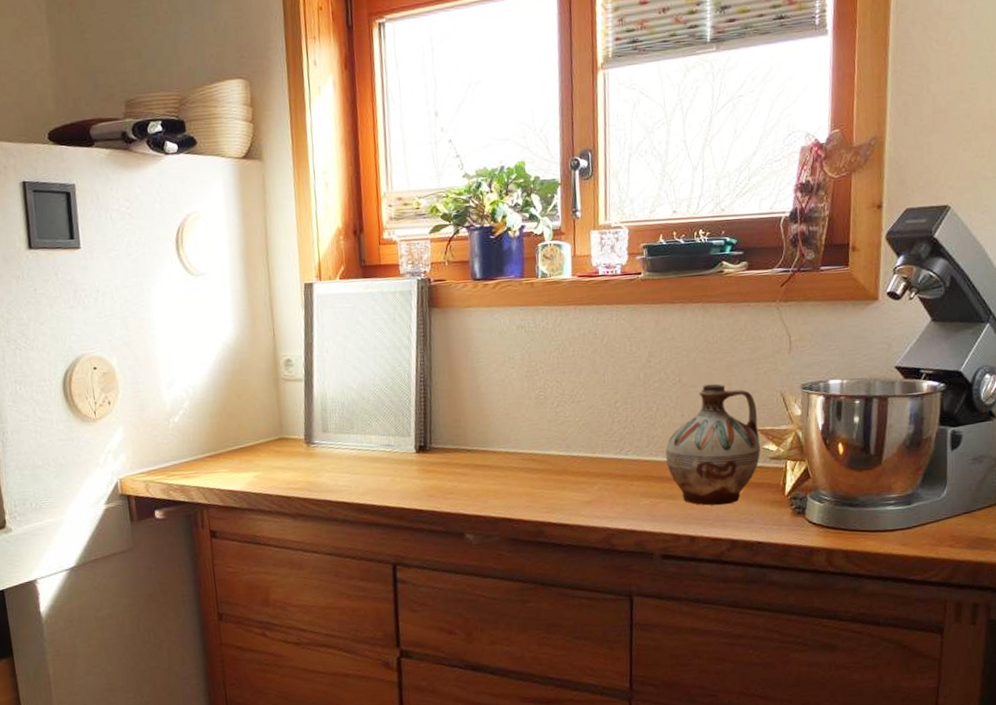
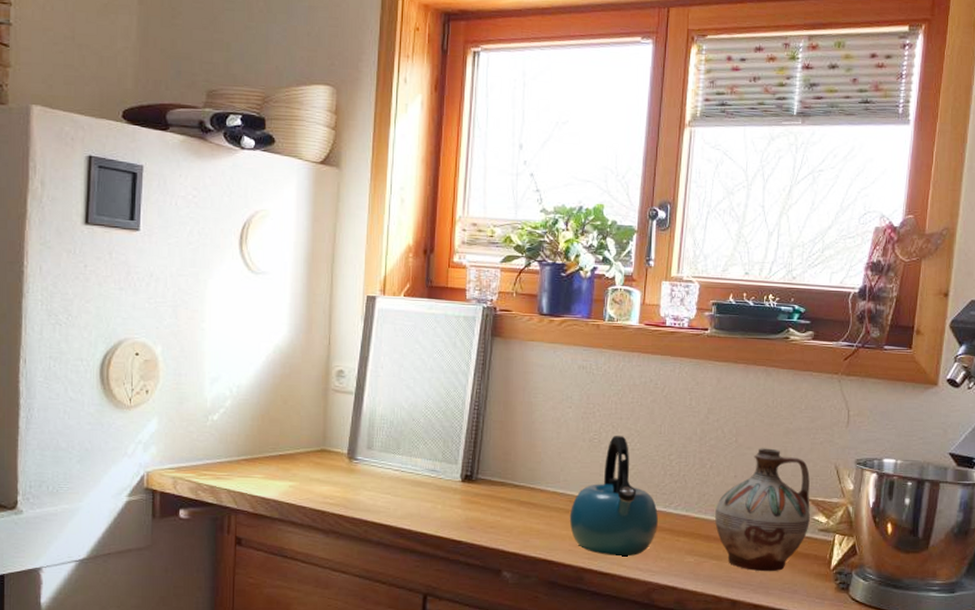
kettle: none [524,389,611,508] -> present [569,436,659,557]

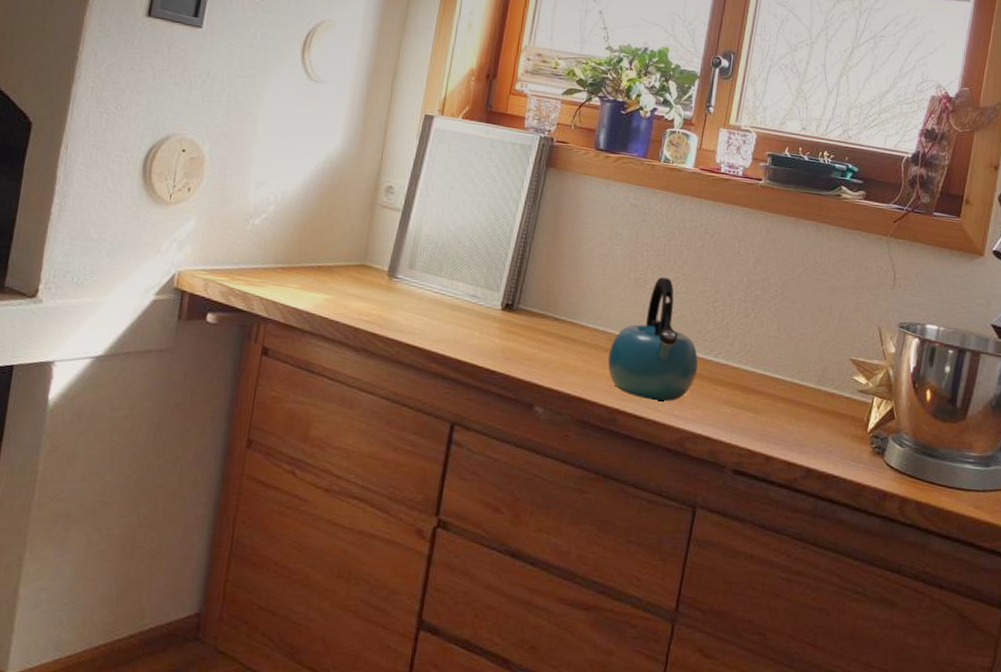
ceramic jug: present [715,448,810,572] -> none [754,302,853,430]

